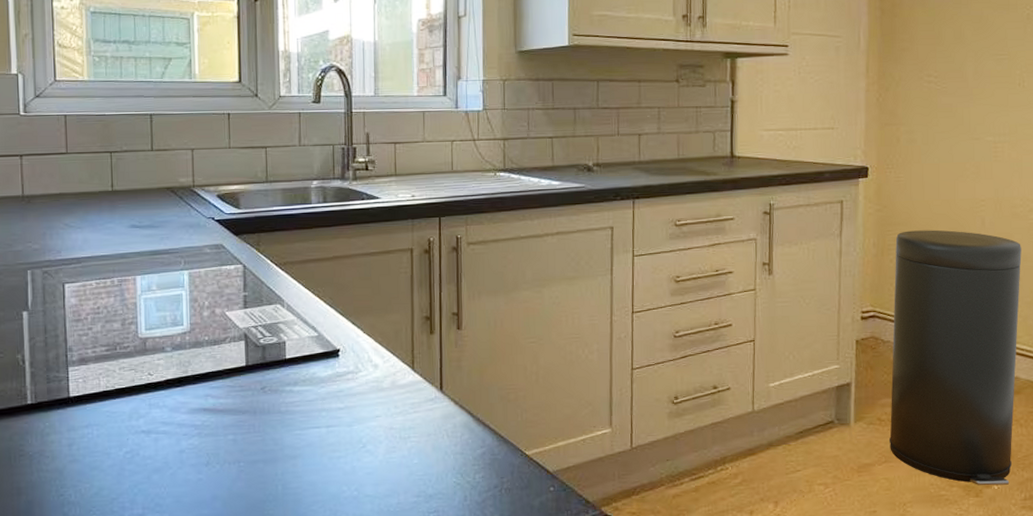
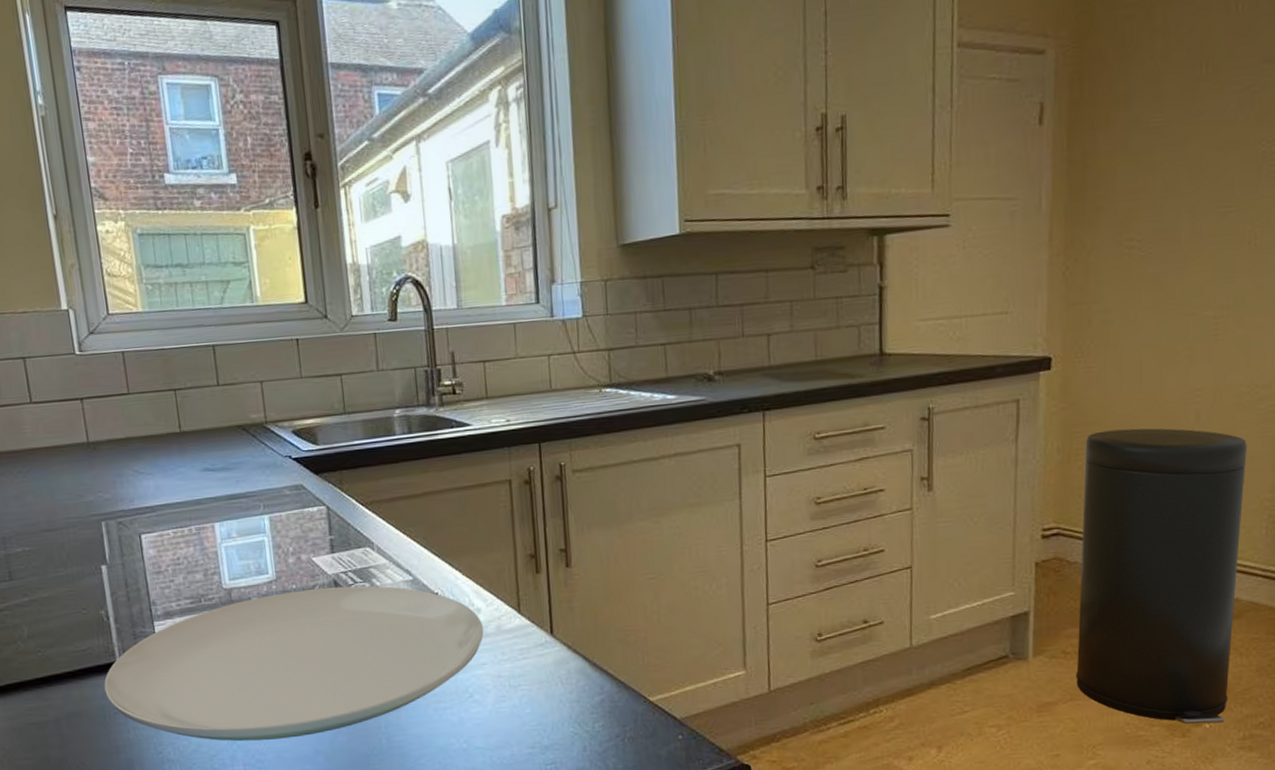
plate: none [13,339,380,485] -> present [104,585,484,742]

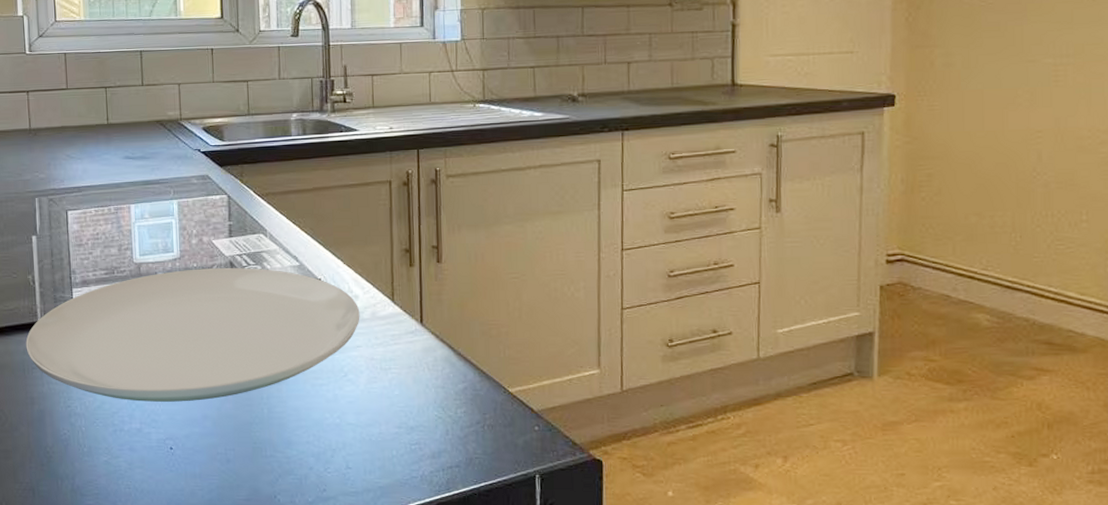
pedal bin: present [1076,428,1247,725] -> none [921,164,1090,455]

